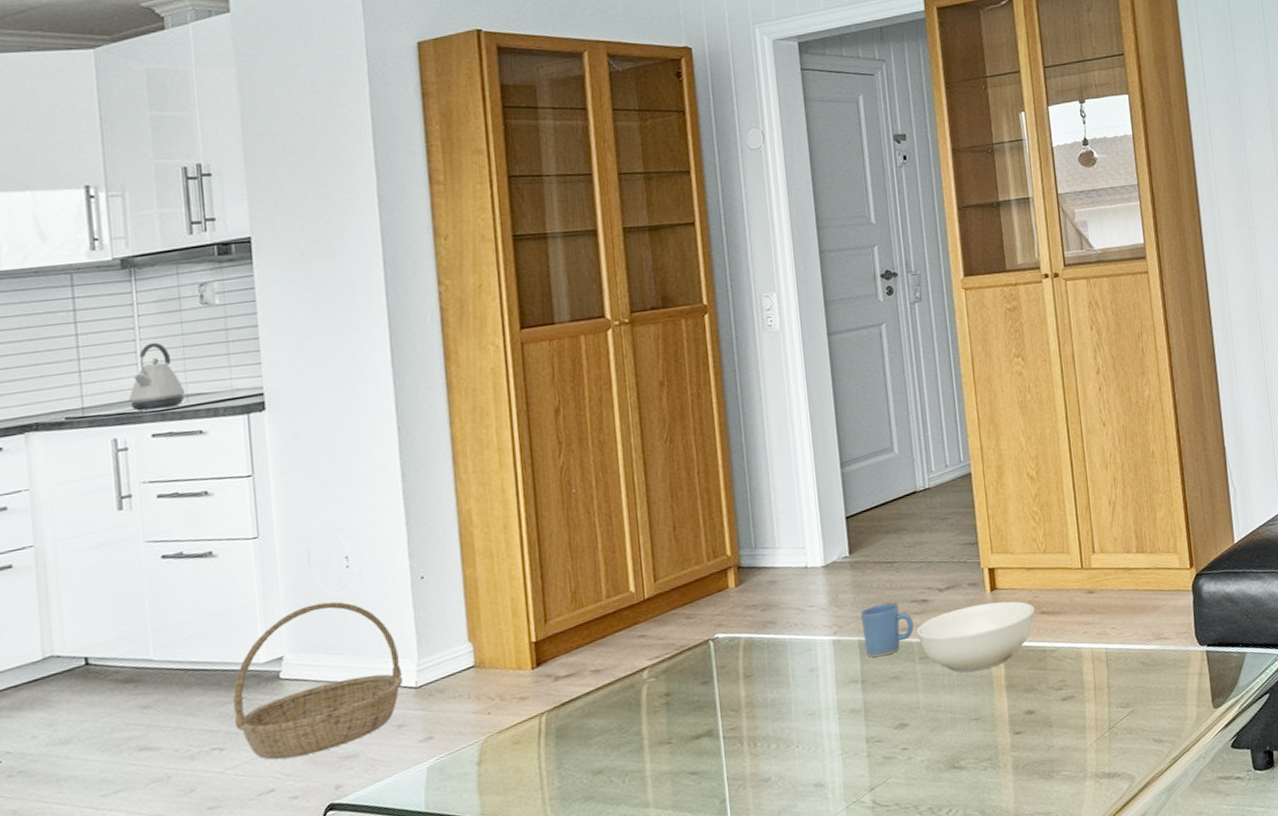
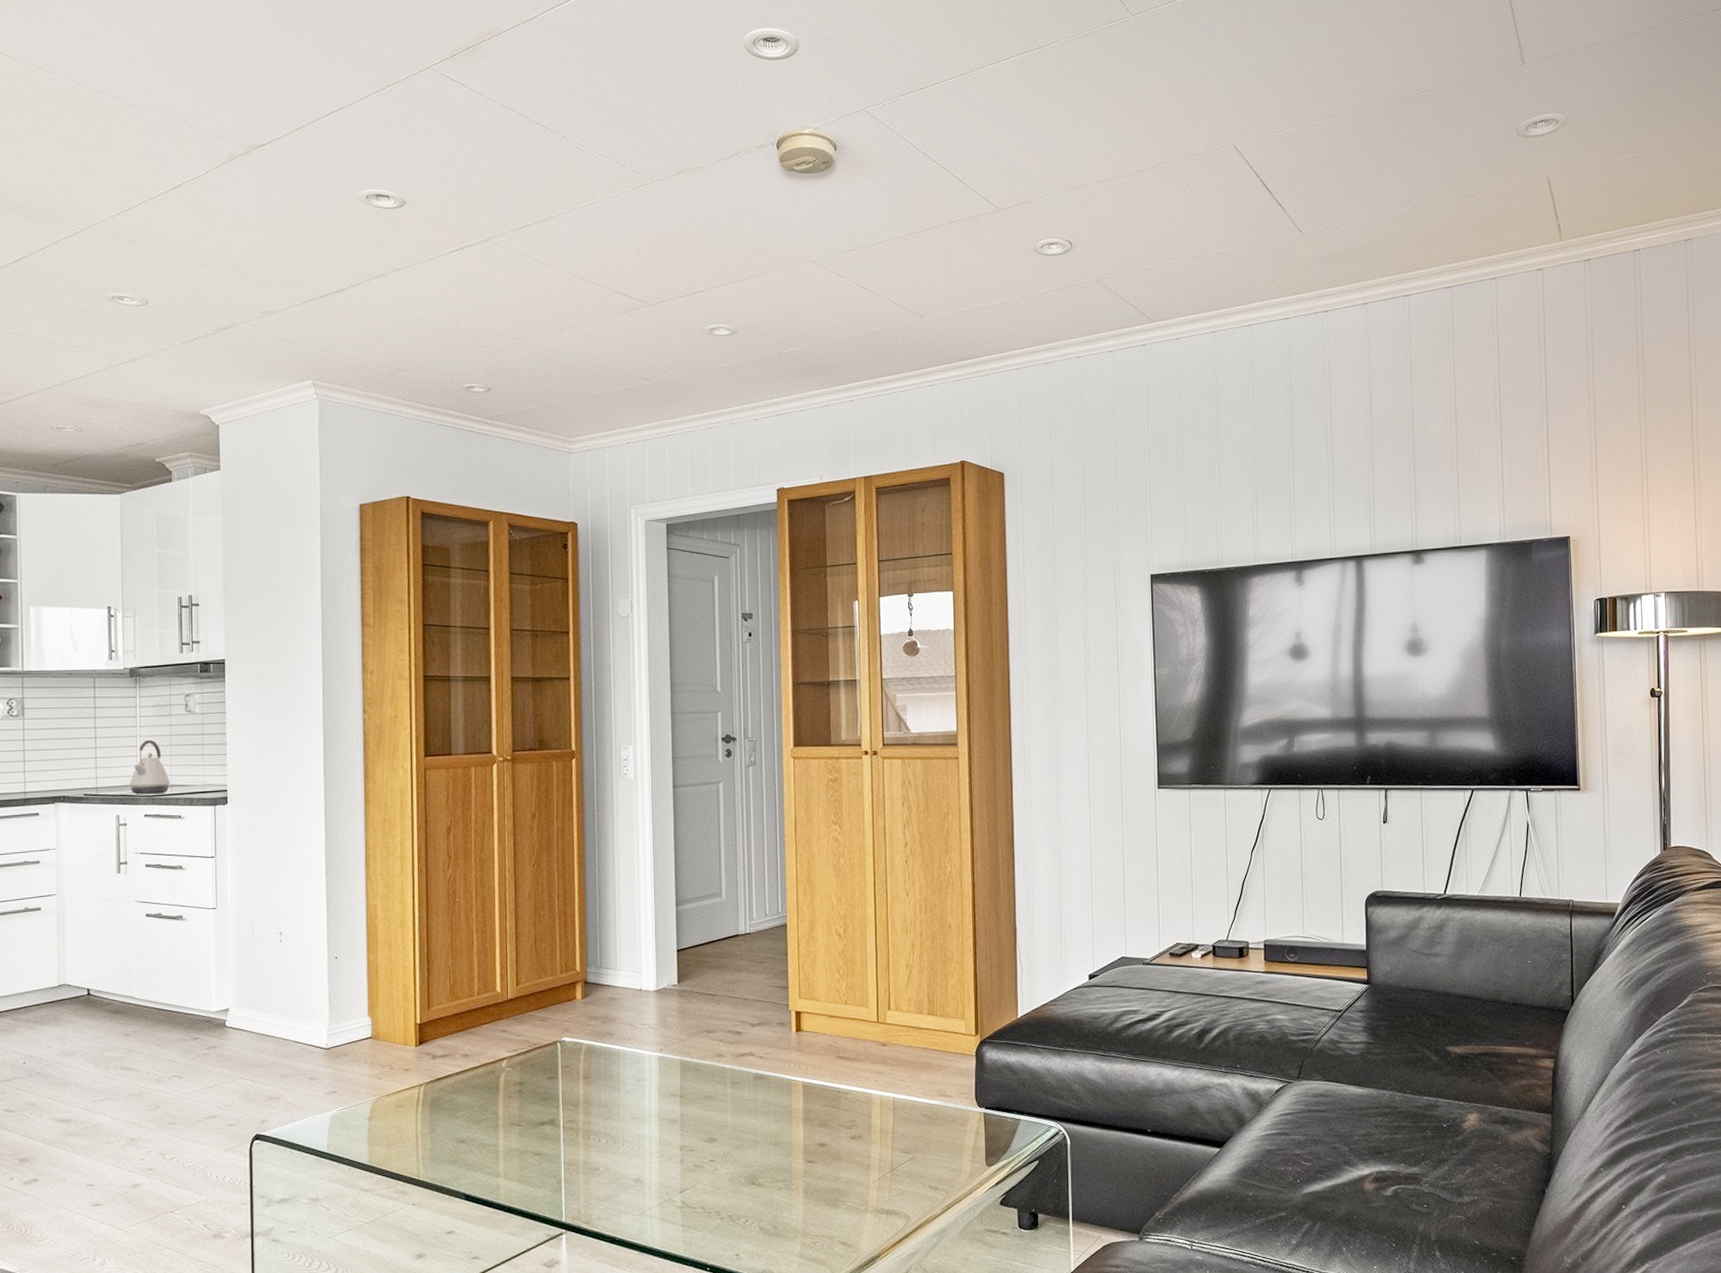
basket: present [232,601,404,760] -> none [190,968,317,1092]
mug: present [860,603,914,658] -> none [683,1030,727,1077]
bowl: present [916,601,1035,673] -> none [730,1042,833,1102]

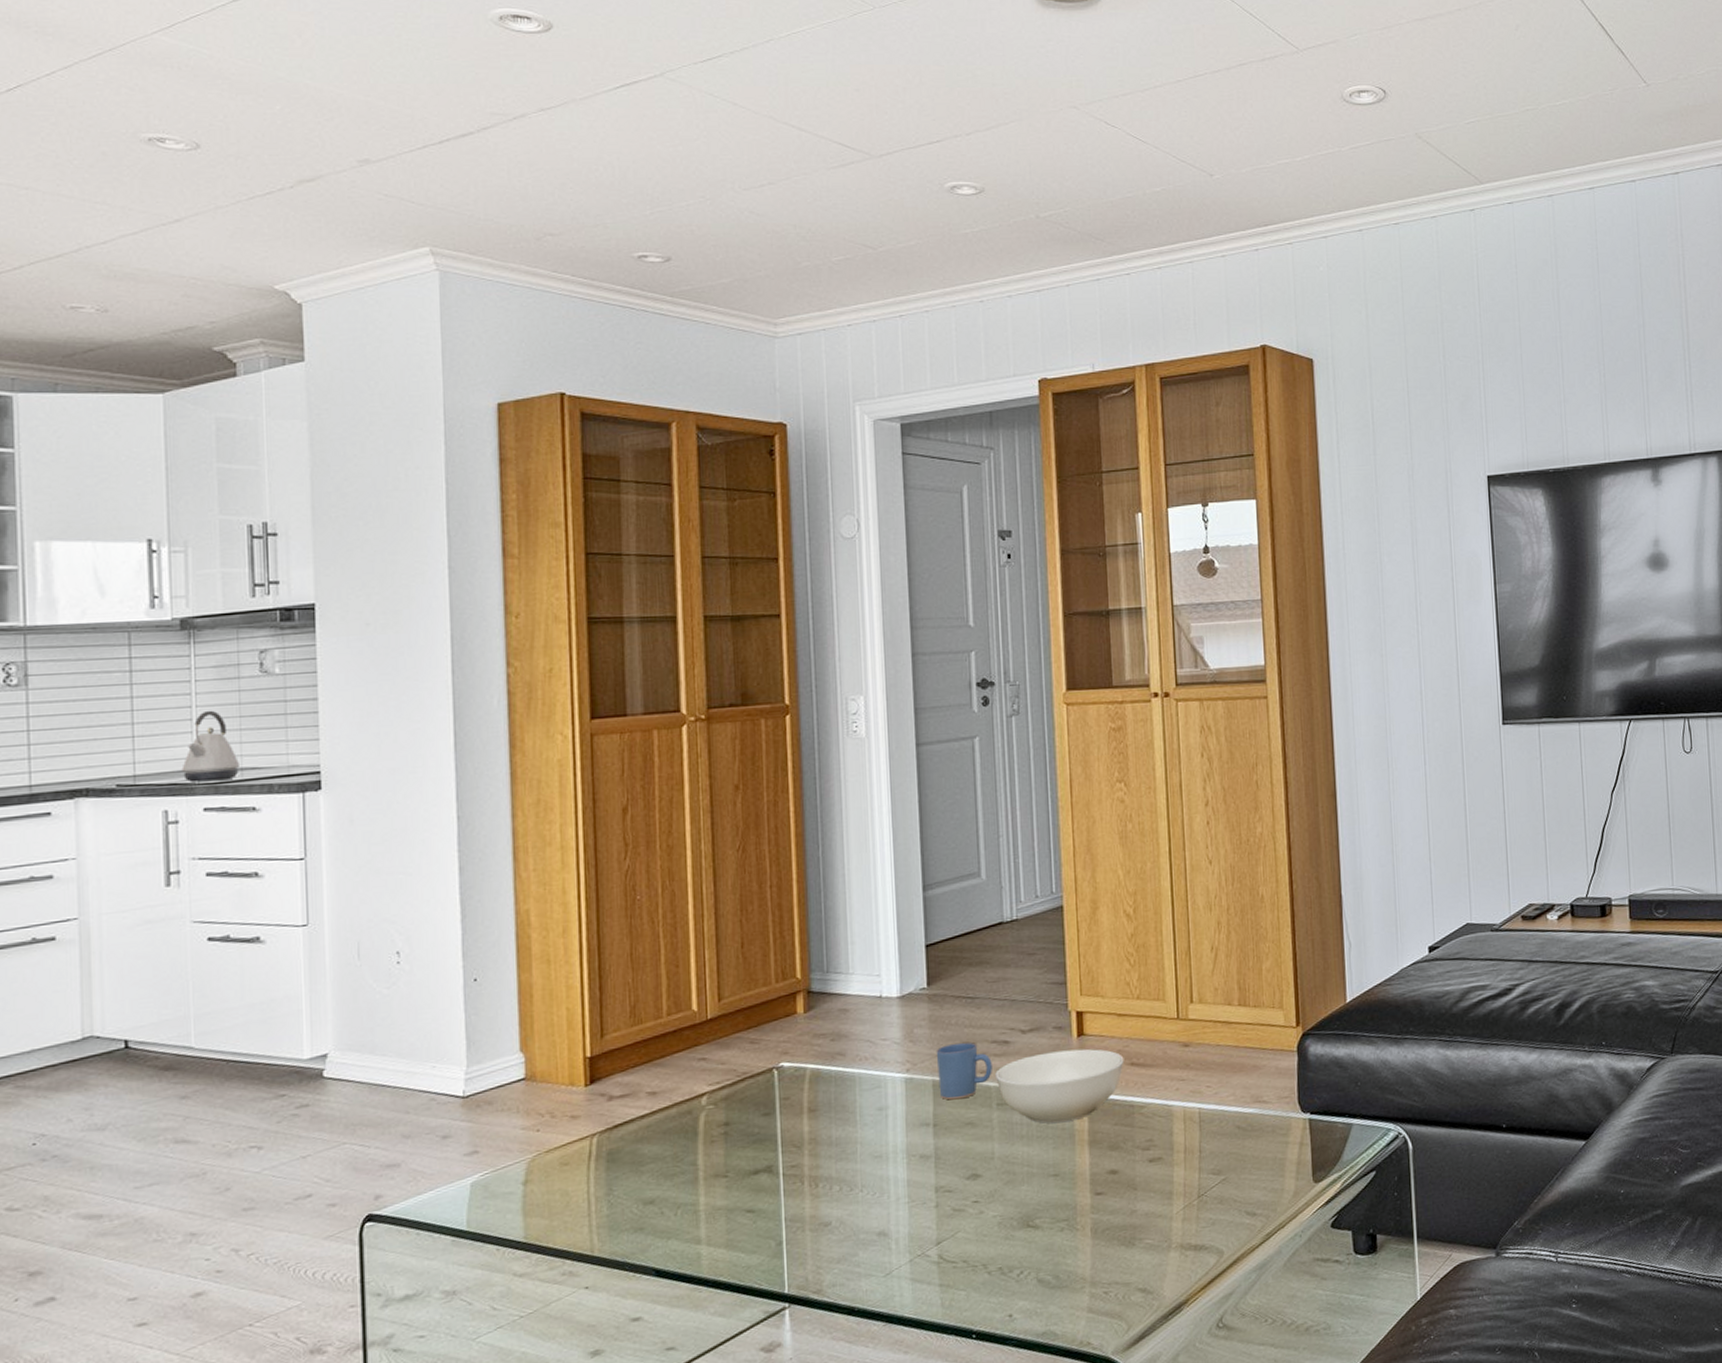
mug: none [683,1030,727,1077] -> present [936,1042,992,1100]
bowl: none [730,1042,833,1102] -> present [995,1048,1124,1124]

